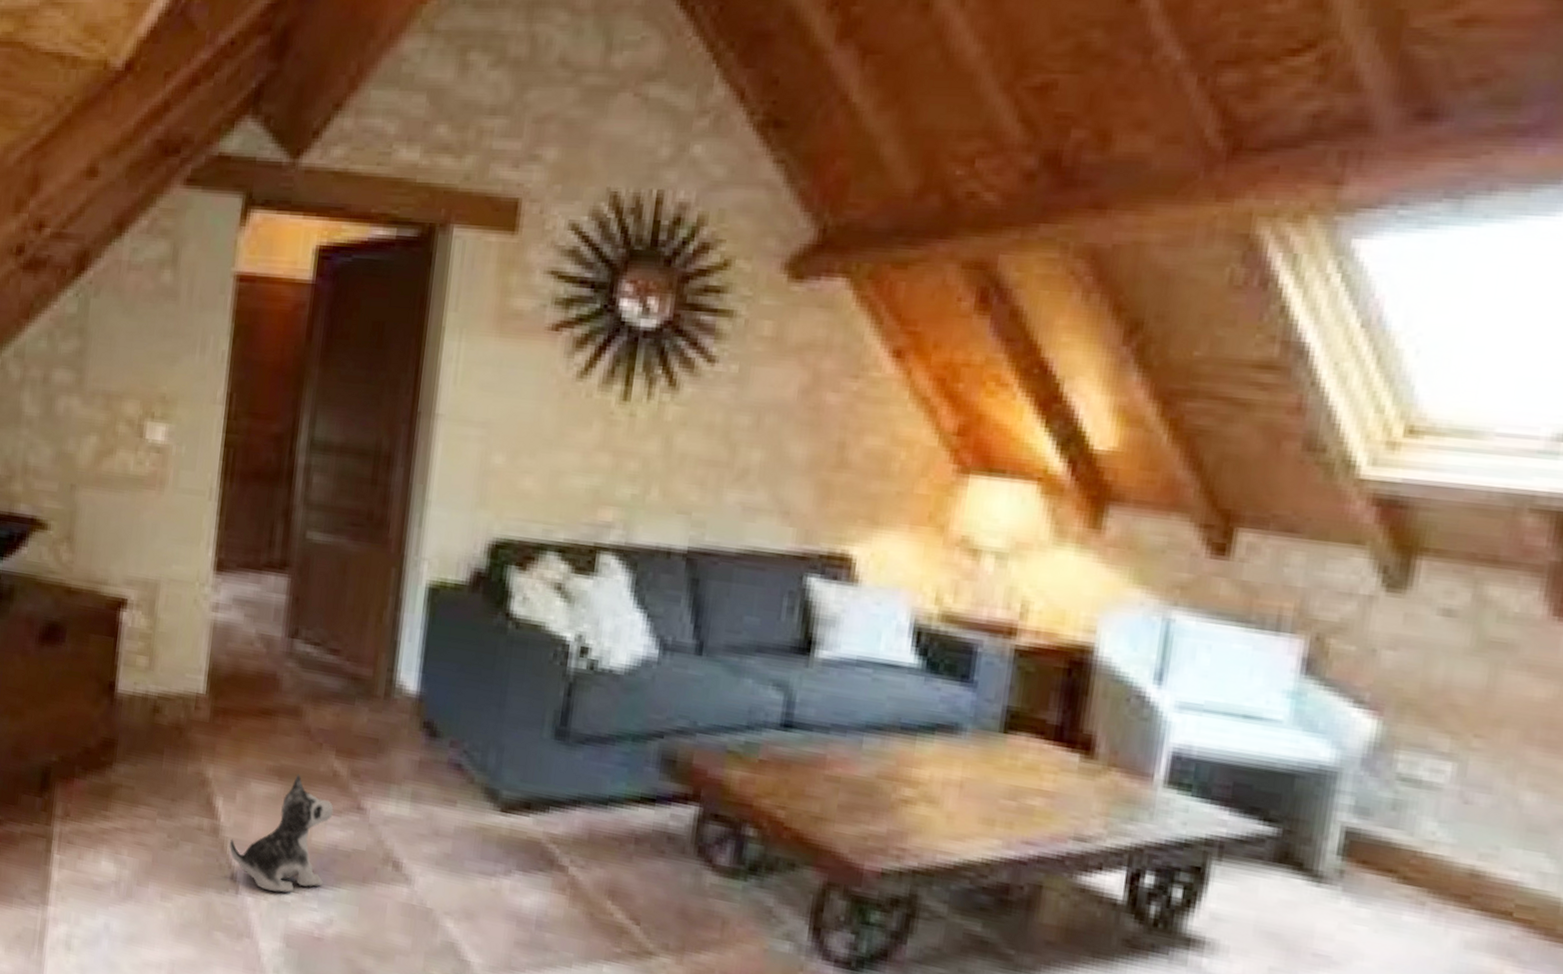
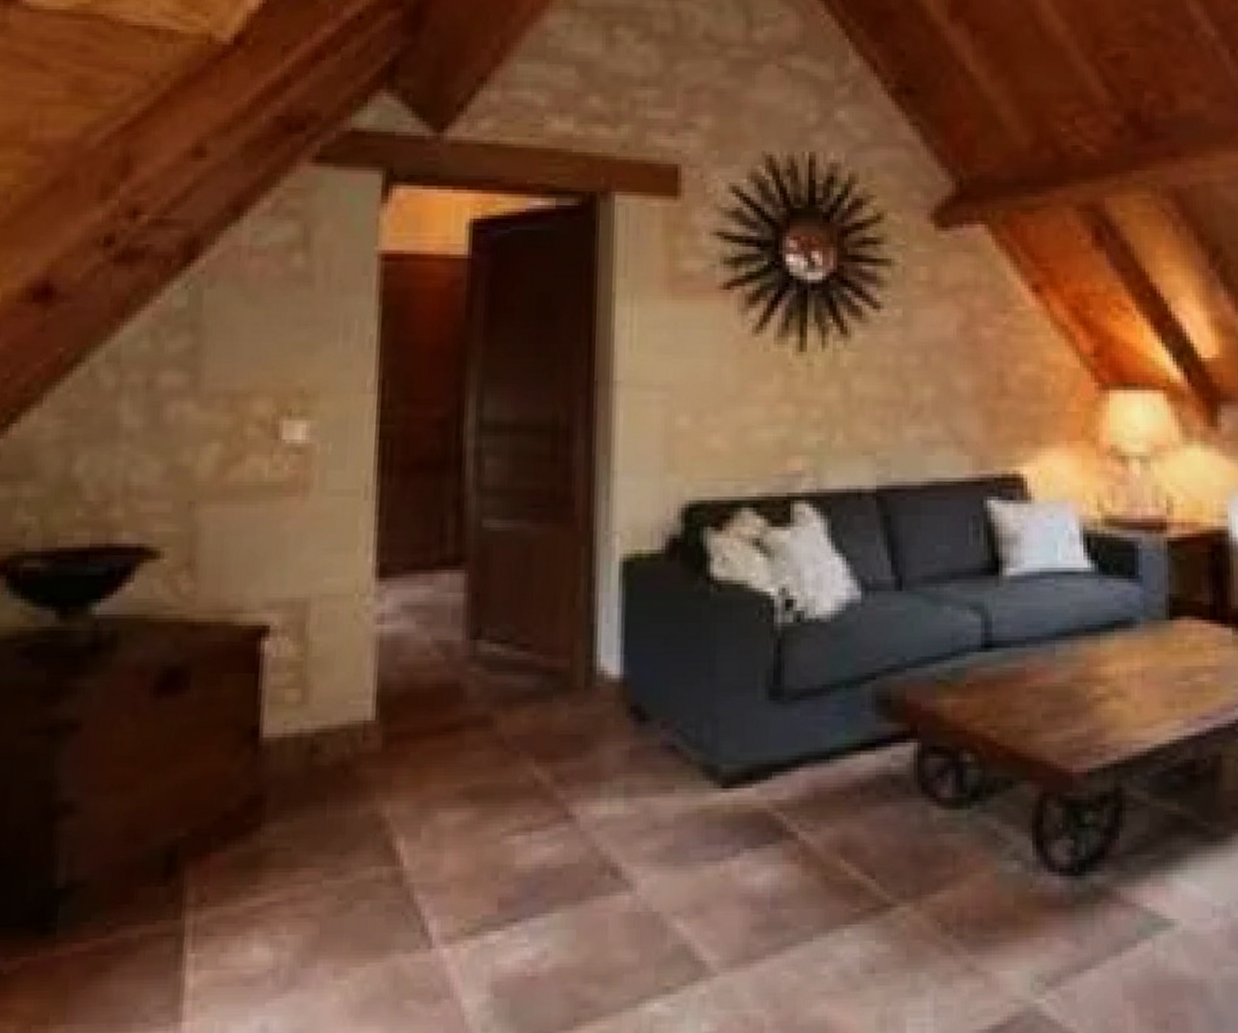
plush toy: present [229,774,334,893] -> none [417,791,538,936]

